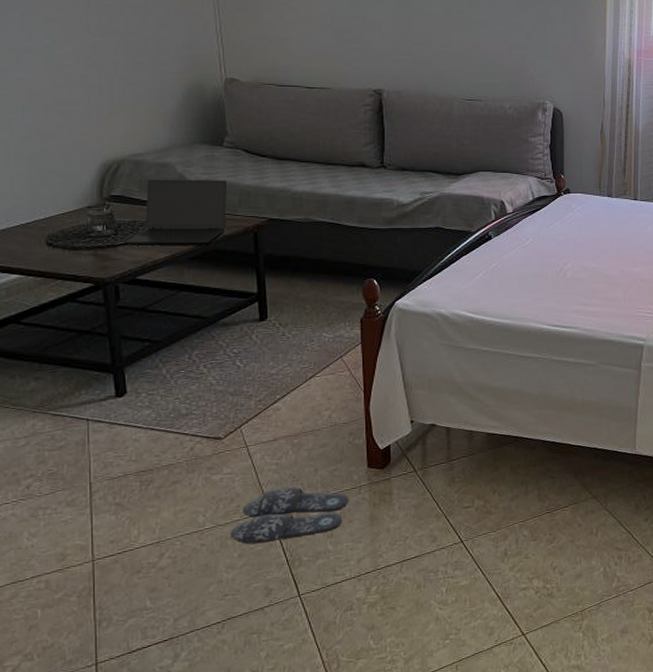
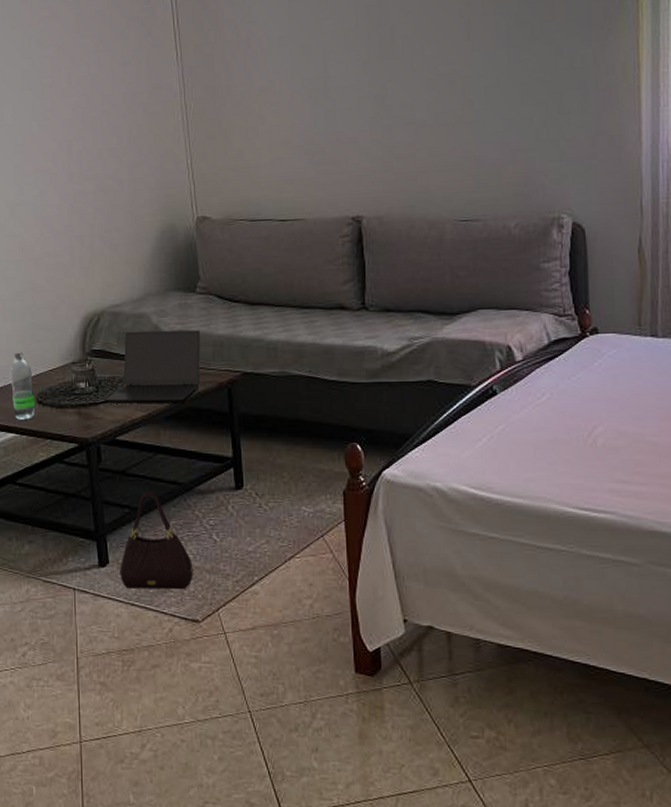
bottle: none [13,195,45,261] -> present [10,352,36,420]
handbag: none [138,325,217,415] -> present [120,491,194,590]
slippers: present [230,487,348,544] -> none [210,686,334,748]

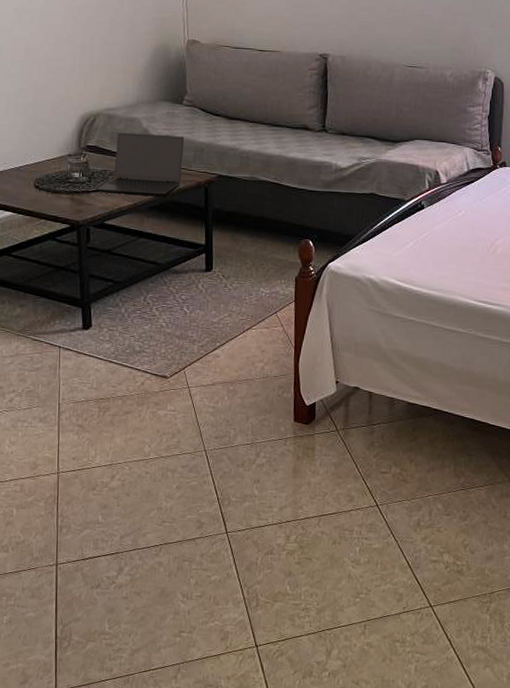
bottle: present [10,352,36,420] -> none [10,142,33,201]
handbag: present [120,491,194,590] -> none [101,268,166,351]

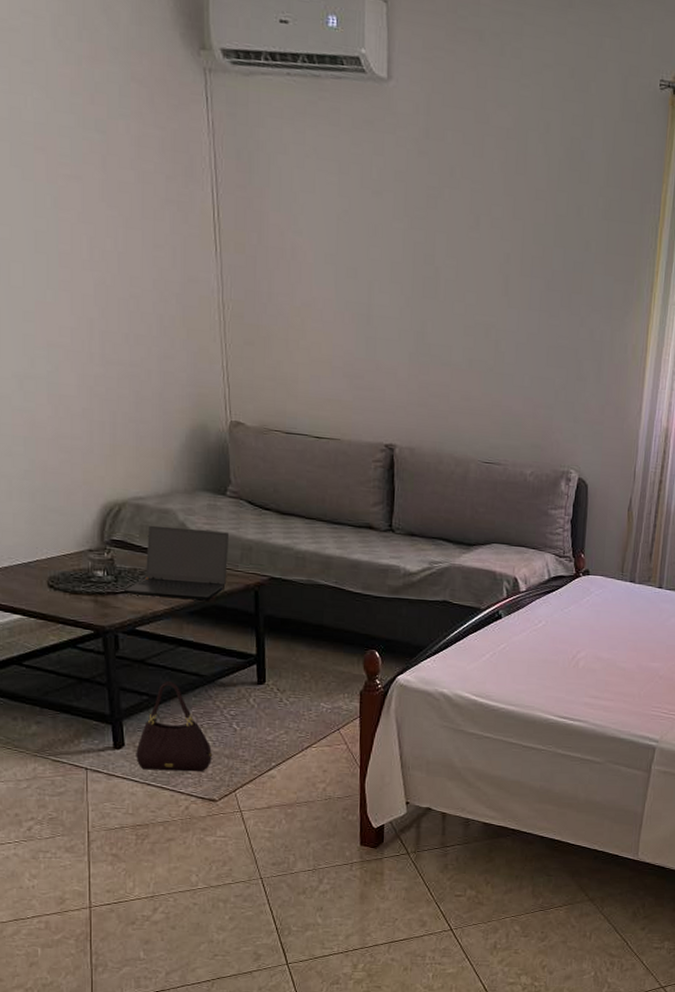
handbag: none [101,268,166,351] -> present [136,680,213,772]

